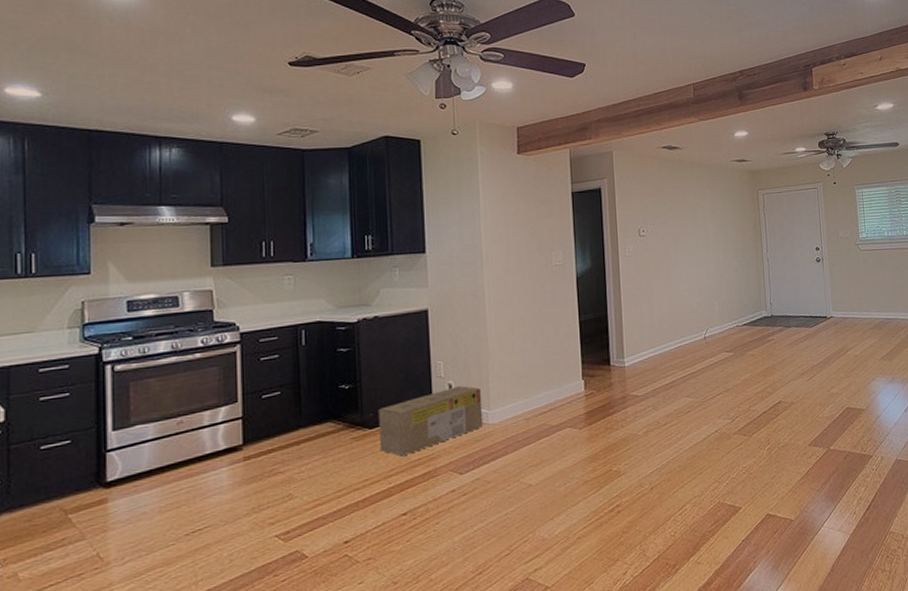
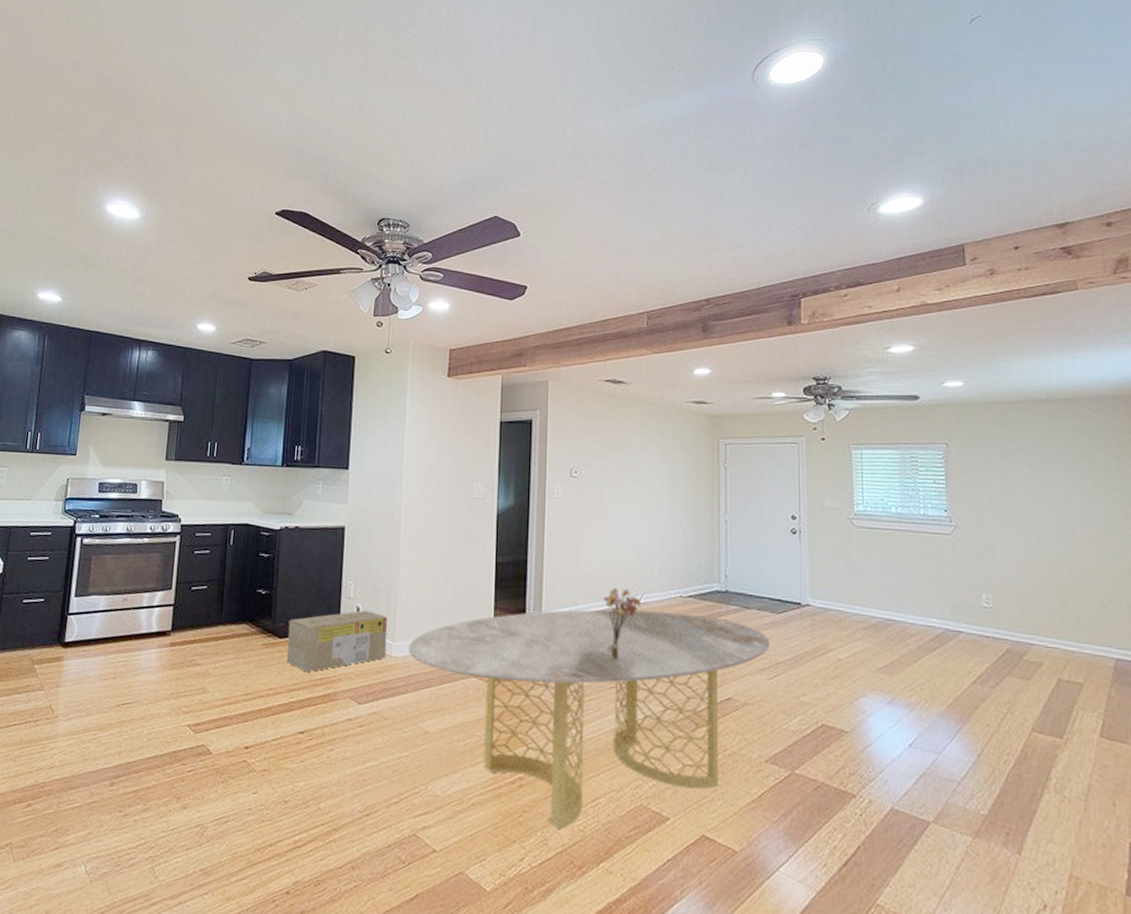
dining table: none [504,339,807,540] -> present [408,609,770,830]
bouquet: none [675,326,707,388] -> present [603,587,641,660]

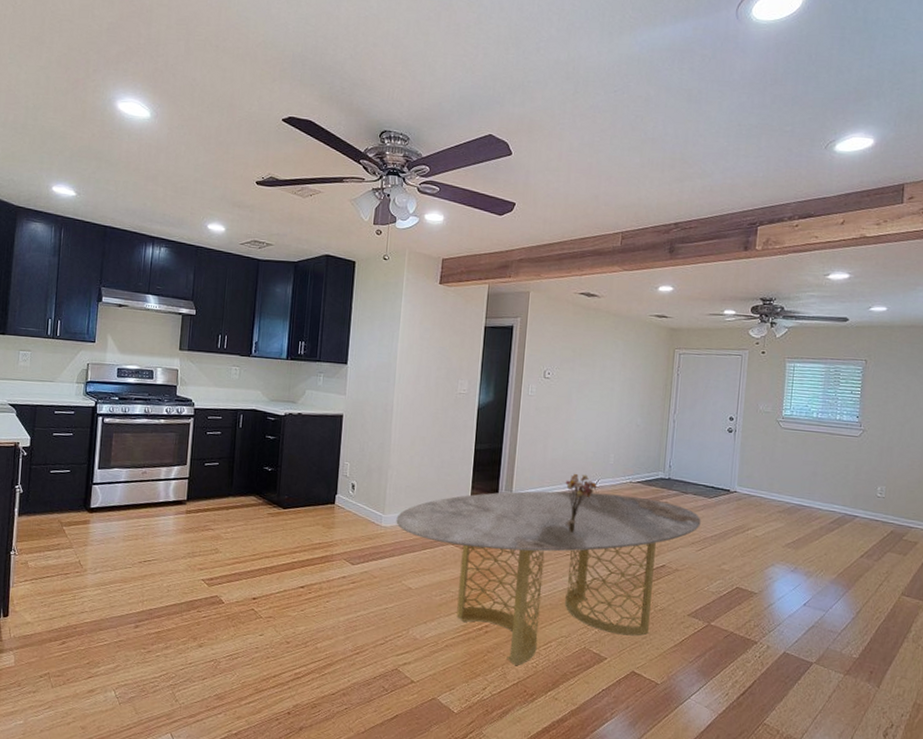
cardboard box: present [286,610,388,673] -> none [289,487,379,538]

